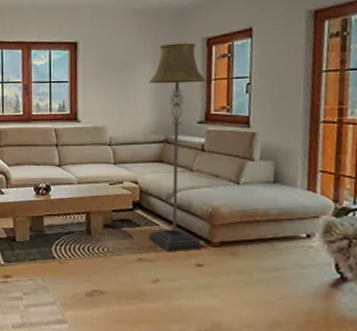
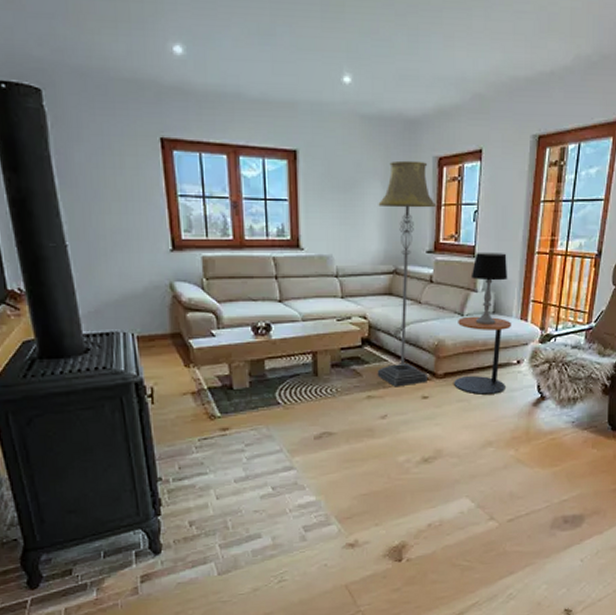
side table: none [232,185,298,269] -> present [454,316,512,395]
table lamp: none [245,121,290,194] -> present [470,252,508,325]

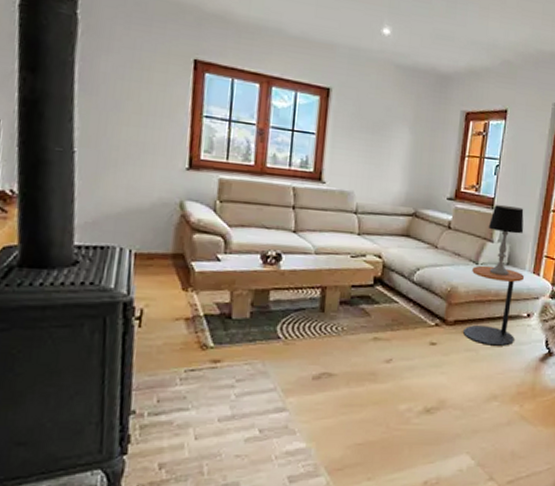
floor lamp: present [377,160,436,387] -> none [386,110,460,331]

